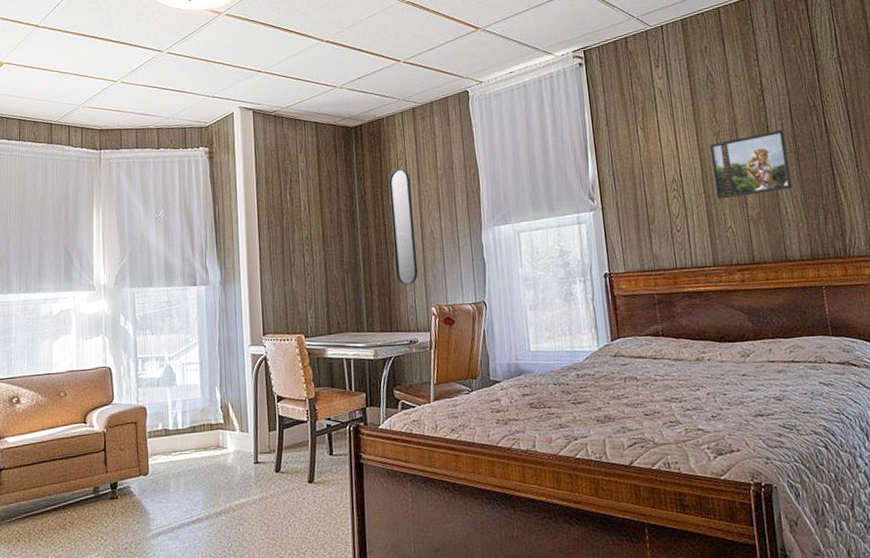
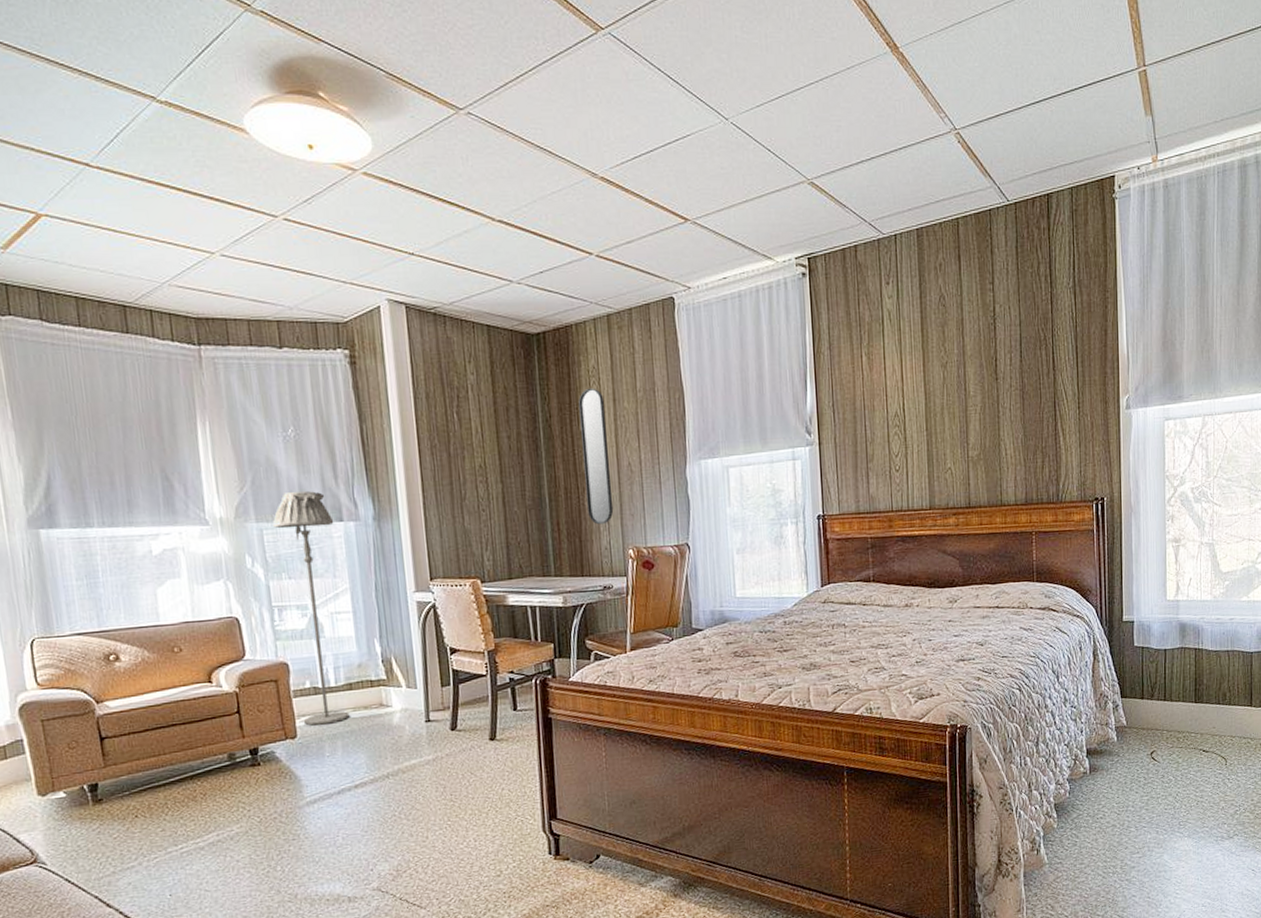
floor lamp: none [143,261,192,464] -> present [273,491,350,726]
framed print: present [709,130,793,200] -> none [935,364,1015,438]

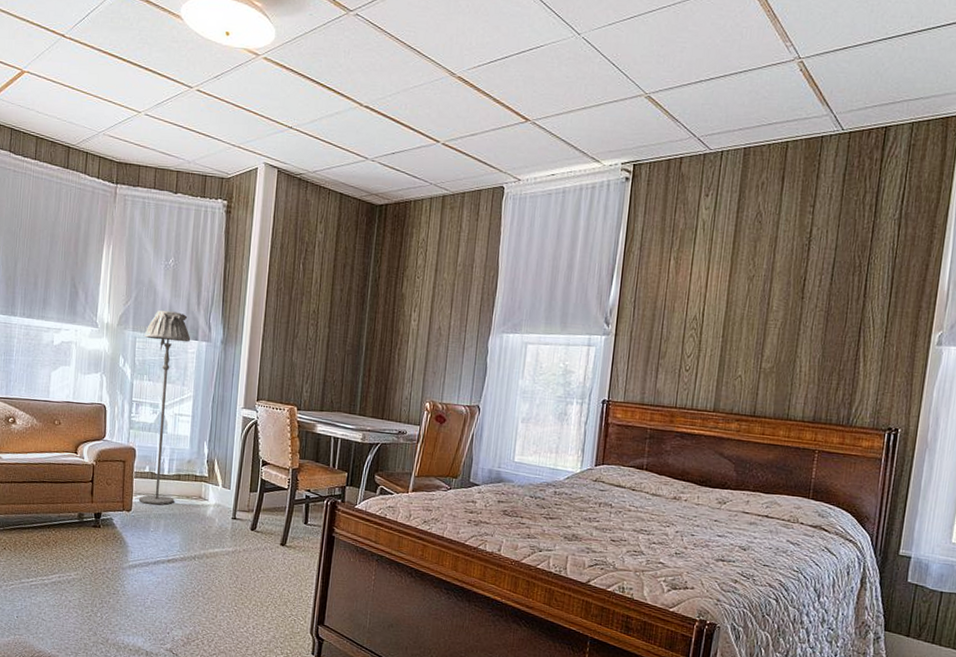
home mirror: present [578,388,614,525] -> none [396,257,428,377]

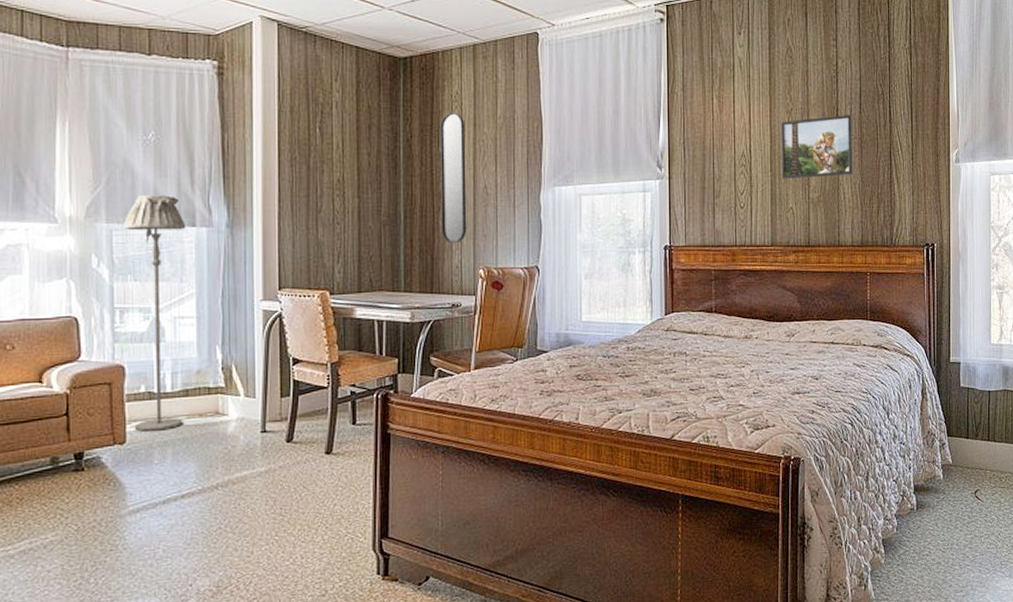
home mirror: none [396,257,428,377] -> present [440,112,467,244]
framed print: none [733,285,821,349] -> present [780,115,853,179]

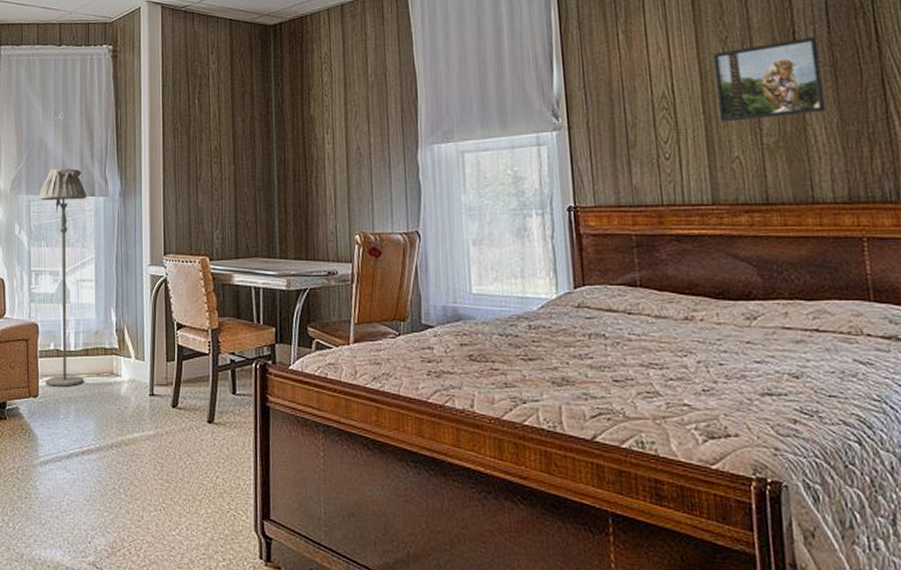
home mirror: present [440,112,467,244] -> none [310,73,341,208]

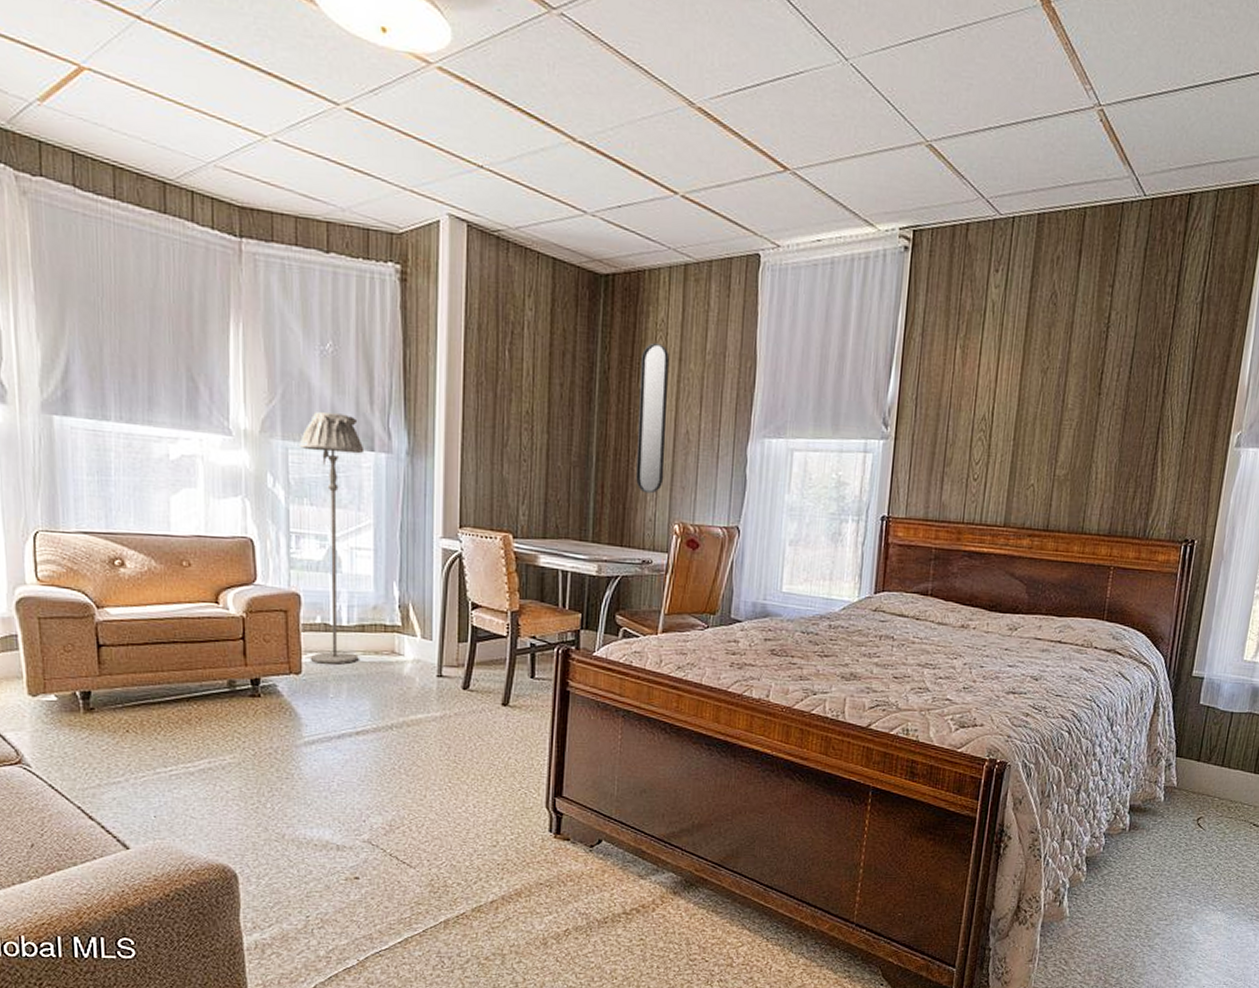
home mirror: none [310,73,341,208] -> present [636,342,670,494]
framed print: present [712,37,826,122] -> none [1025,379,1119,452]

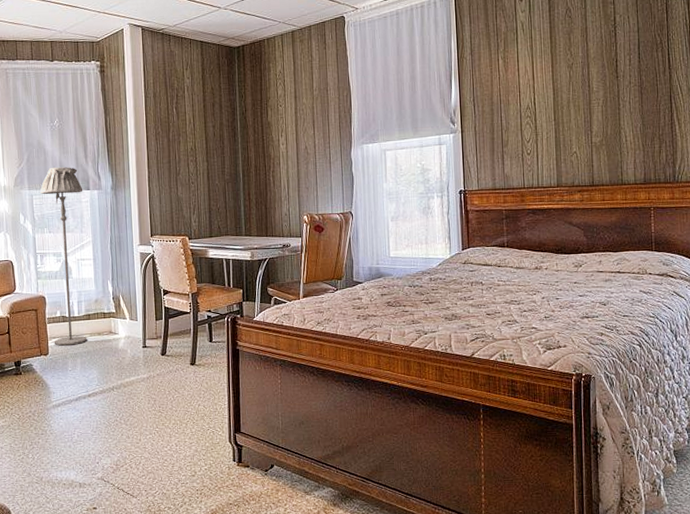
home mirror: present [636,342,670,494] -> none [268,88,293,196]

